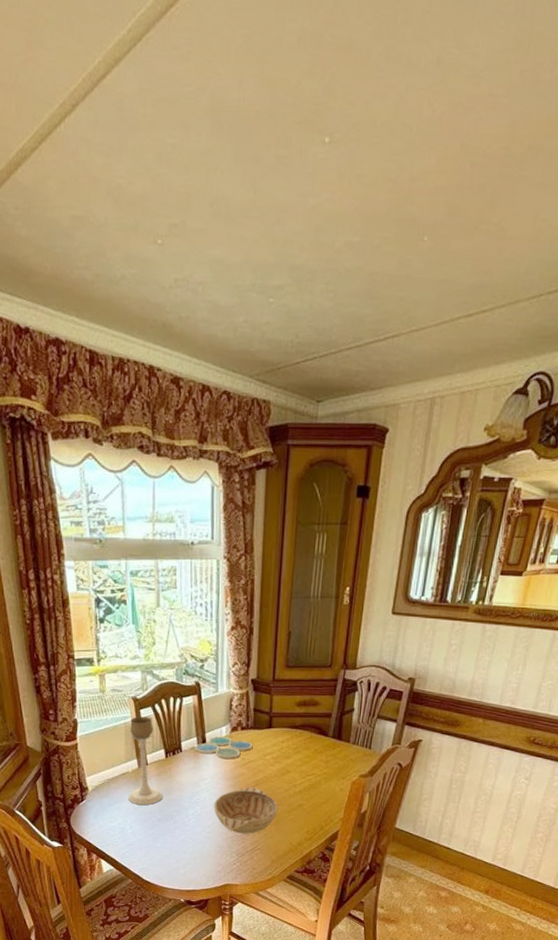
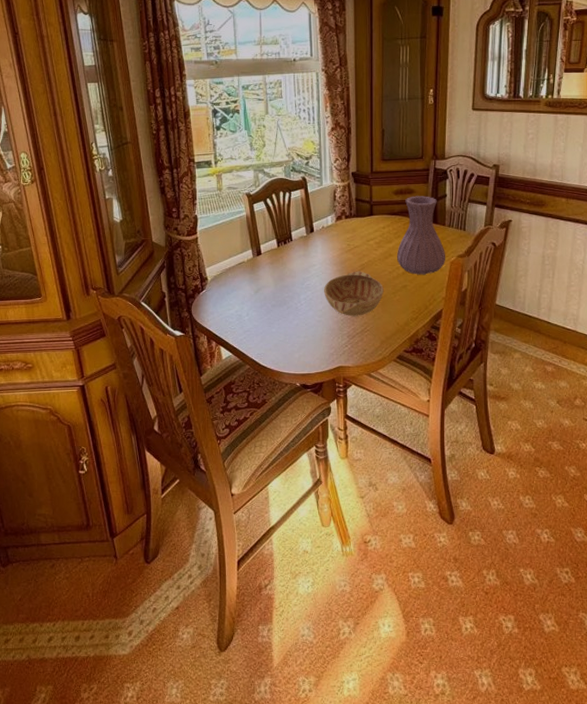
candle holder: present [127,716,162,806] -> none [244,210,276,293]
drink coaster: present [195,736,253,760] -> none [304,225,357,246]
vase: none [294,708,347,794] -> present [396,196,445,275]

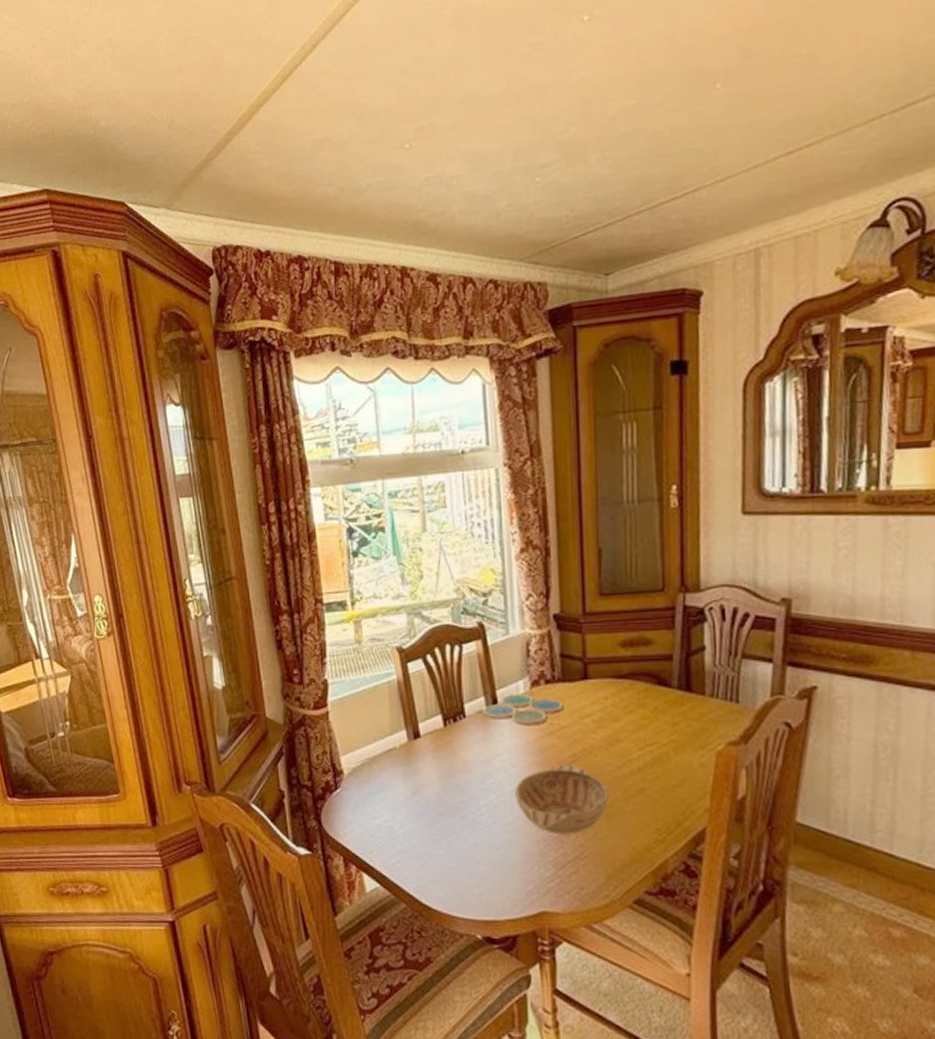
drink coaster: none [304,225,357,246] -> present [483,693,564,726]
vase: present [396,196,445,275] -> none [627,648,708,772]

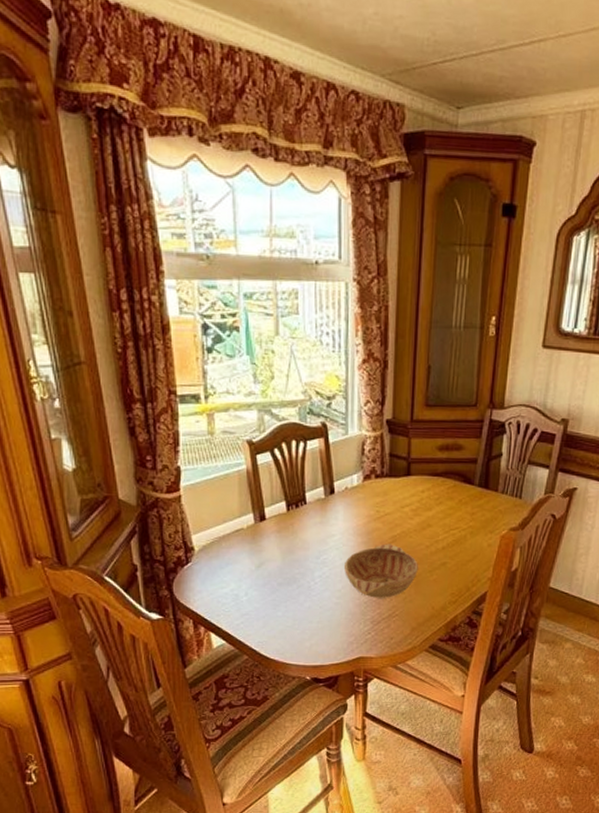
drink coaster: present [483,693,564,726] -> none [322,485,389,512]

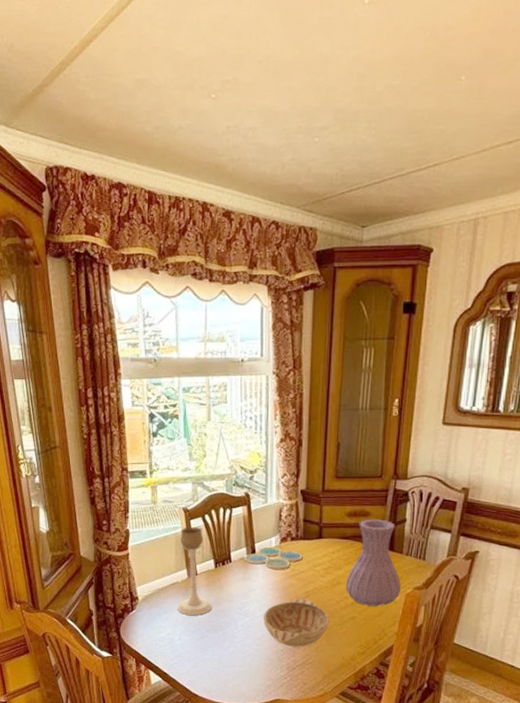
candle holder: none [242,463,284,568] -> present [177,527,211,616]
drink coaster: none [322,485,389,512] -> present [244,546,303,570]
vase: none [436,453,496,550] -> present [345,519,401,607]

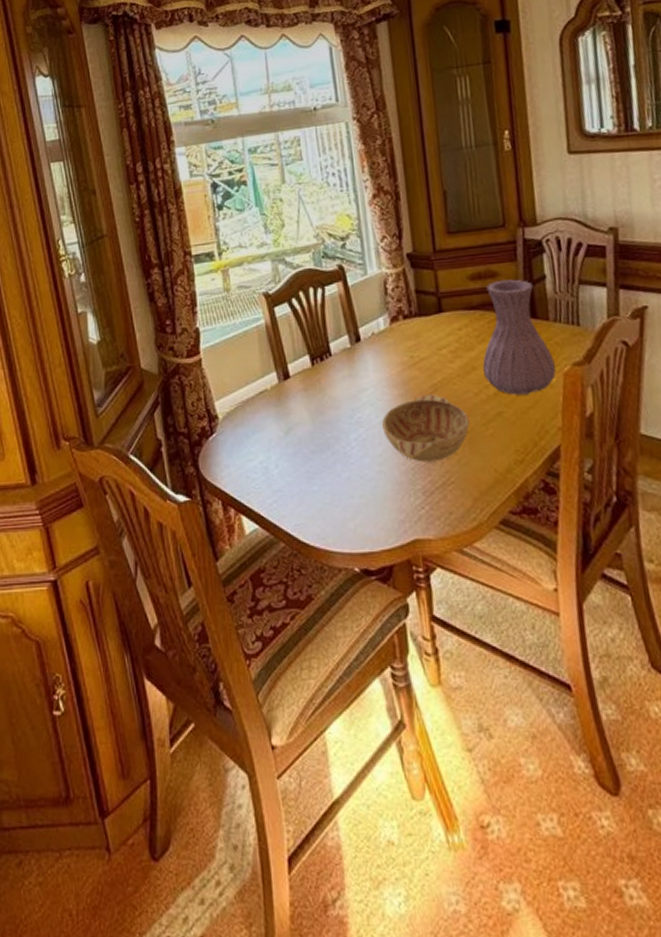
candle holder: present [177,527,211,616] -> none [263,315,313,434]
drink coaster: present [244,546,303,570] -> none [347,329,422,360]

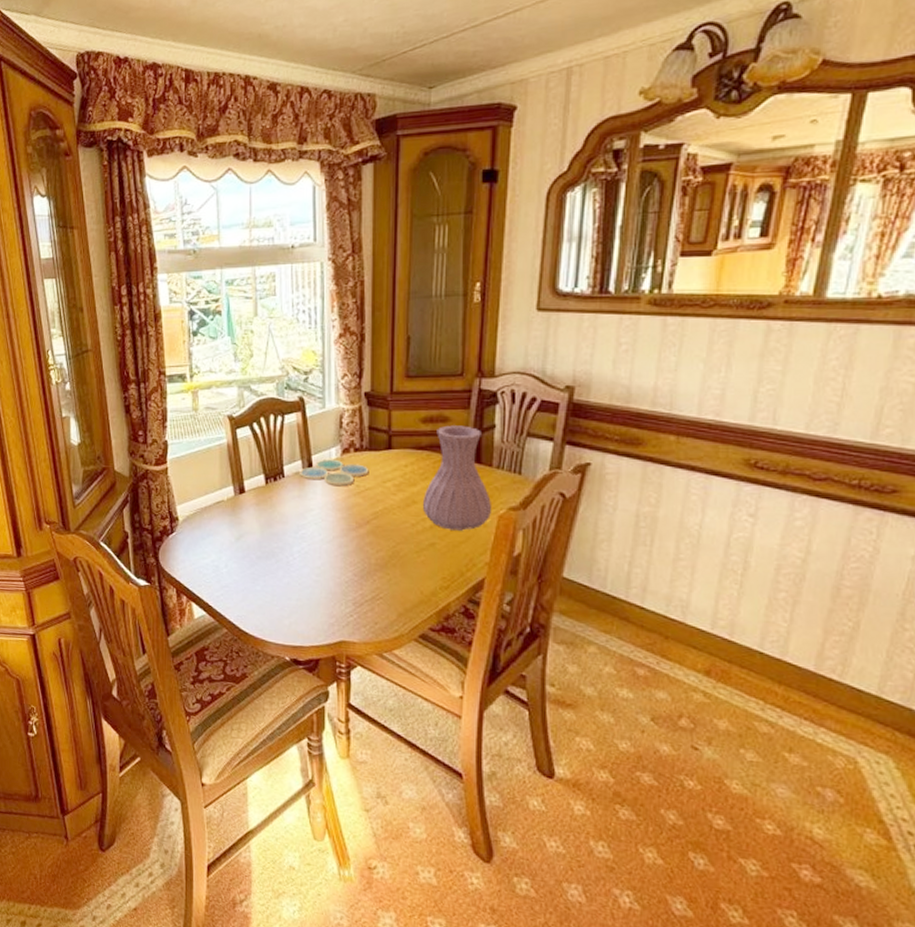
drink coaster: none [347,329,422,360] -> present [300,459,369,487]
decorative bowl: present [381,394,470,462] -> none [323,520,403,579]

